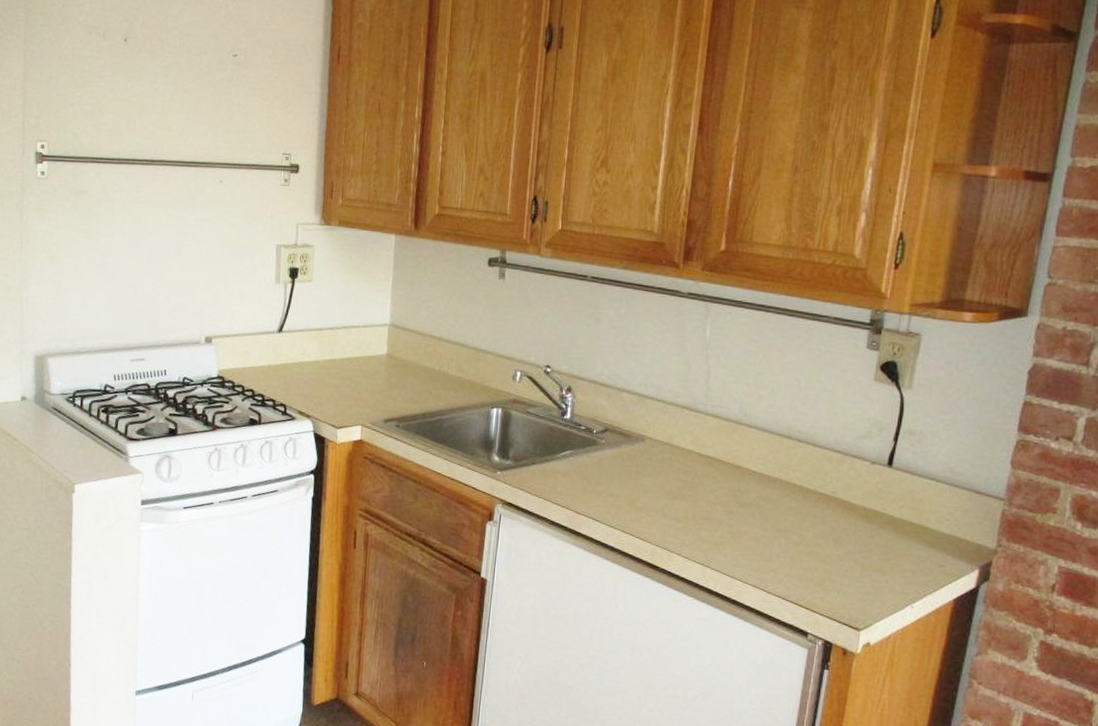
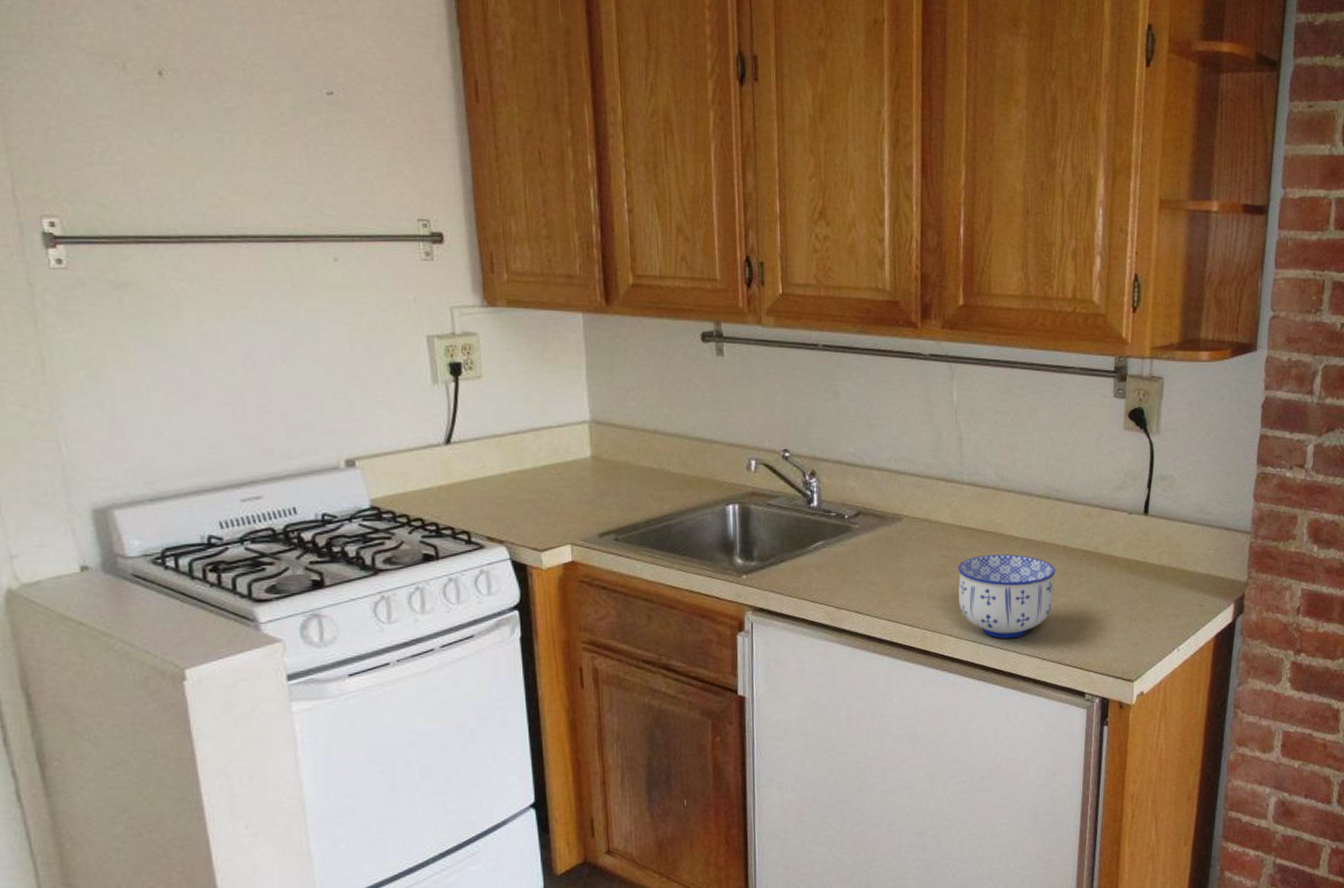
bowl: none [691,484,790,568] -> present [958,554,1056,639]

